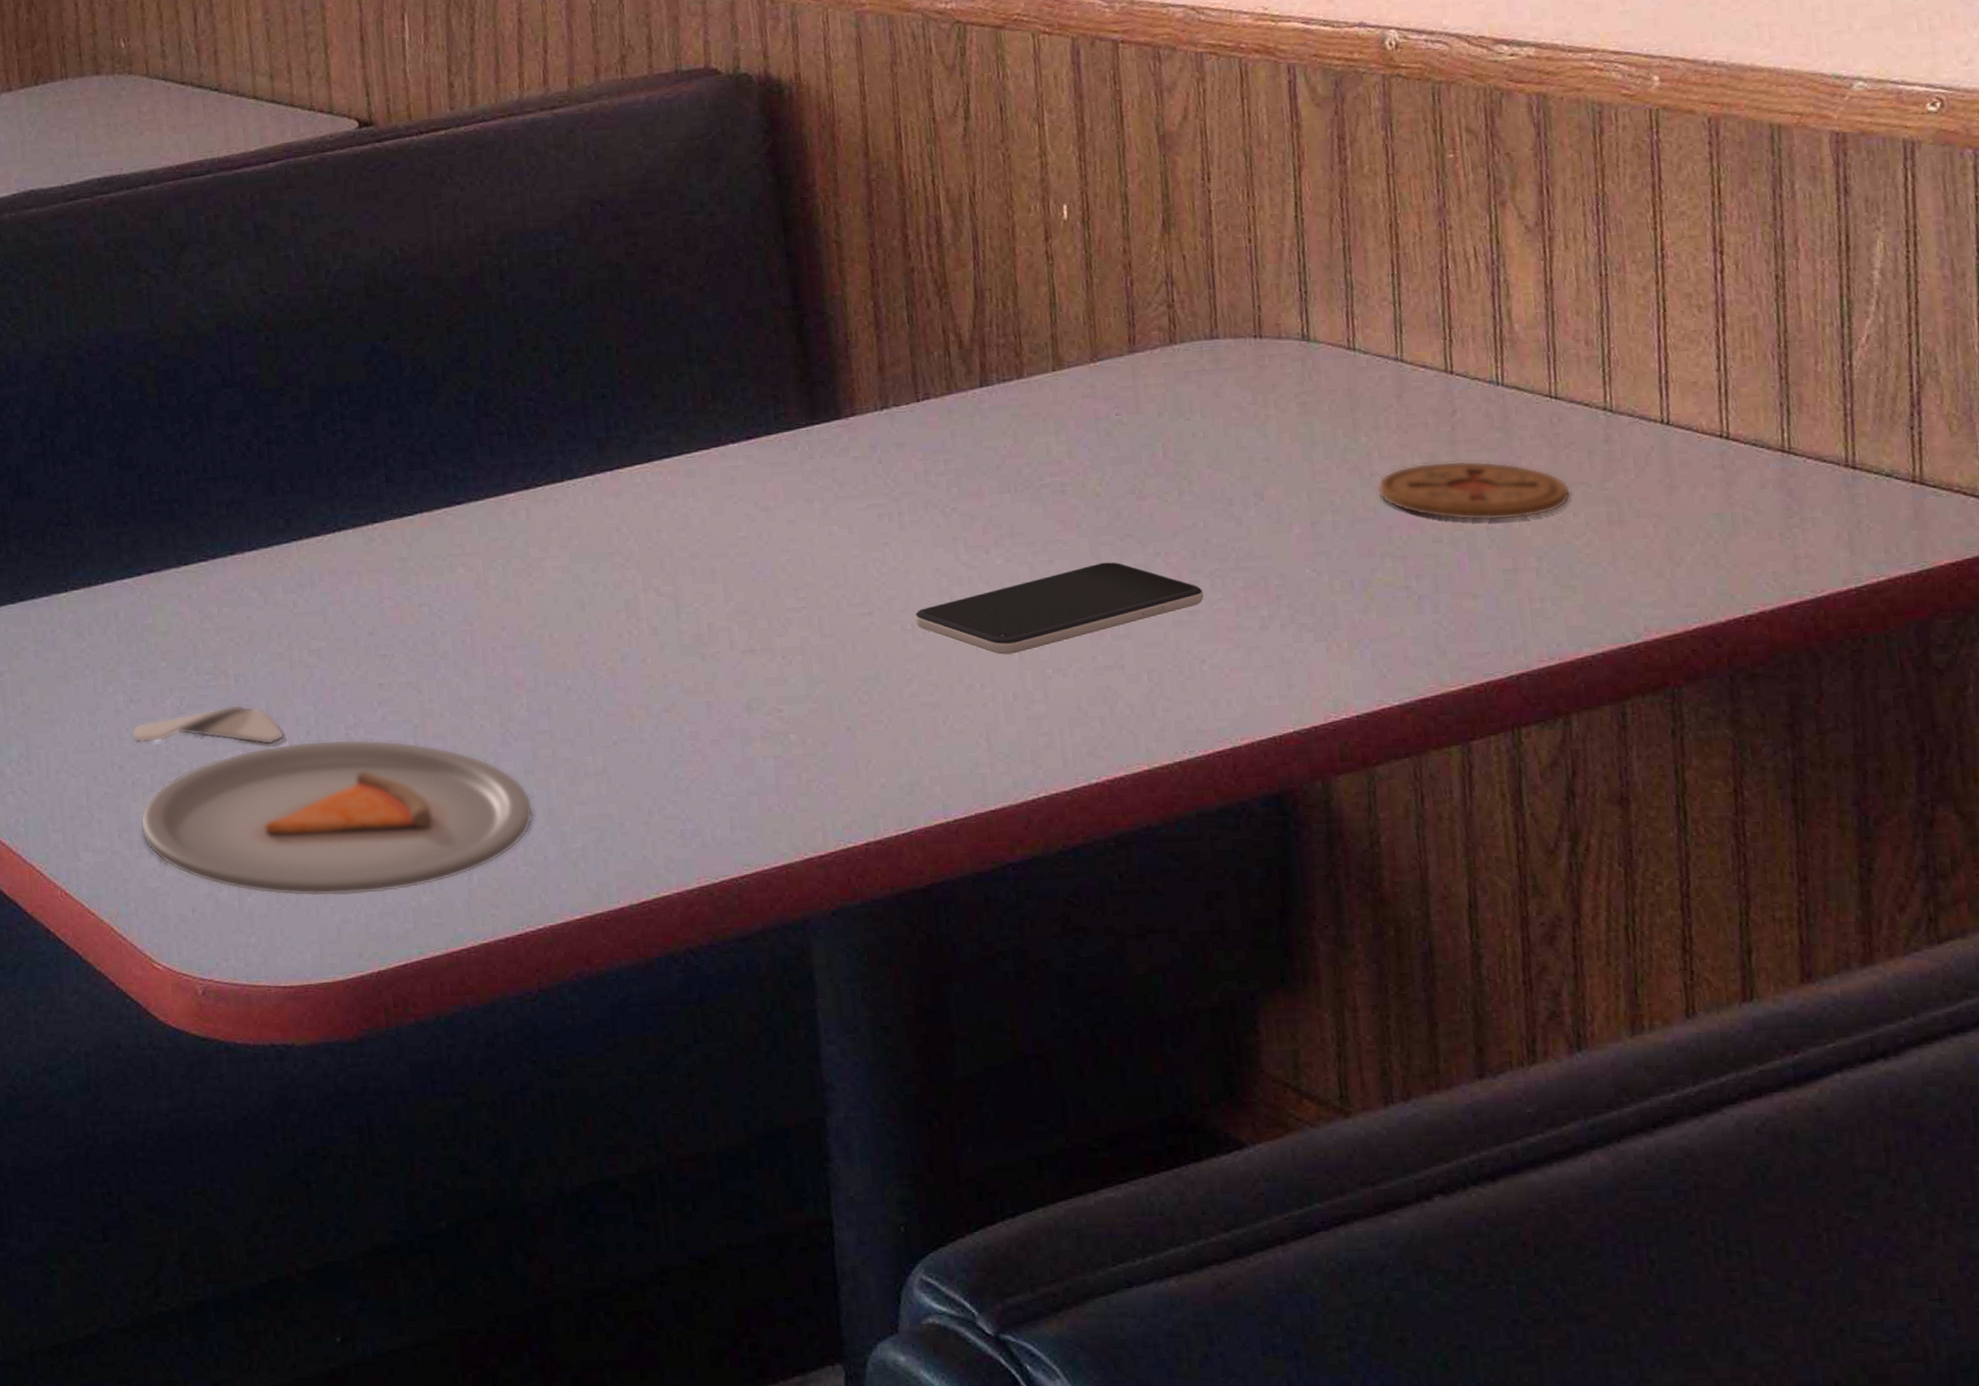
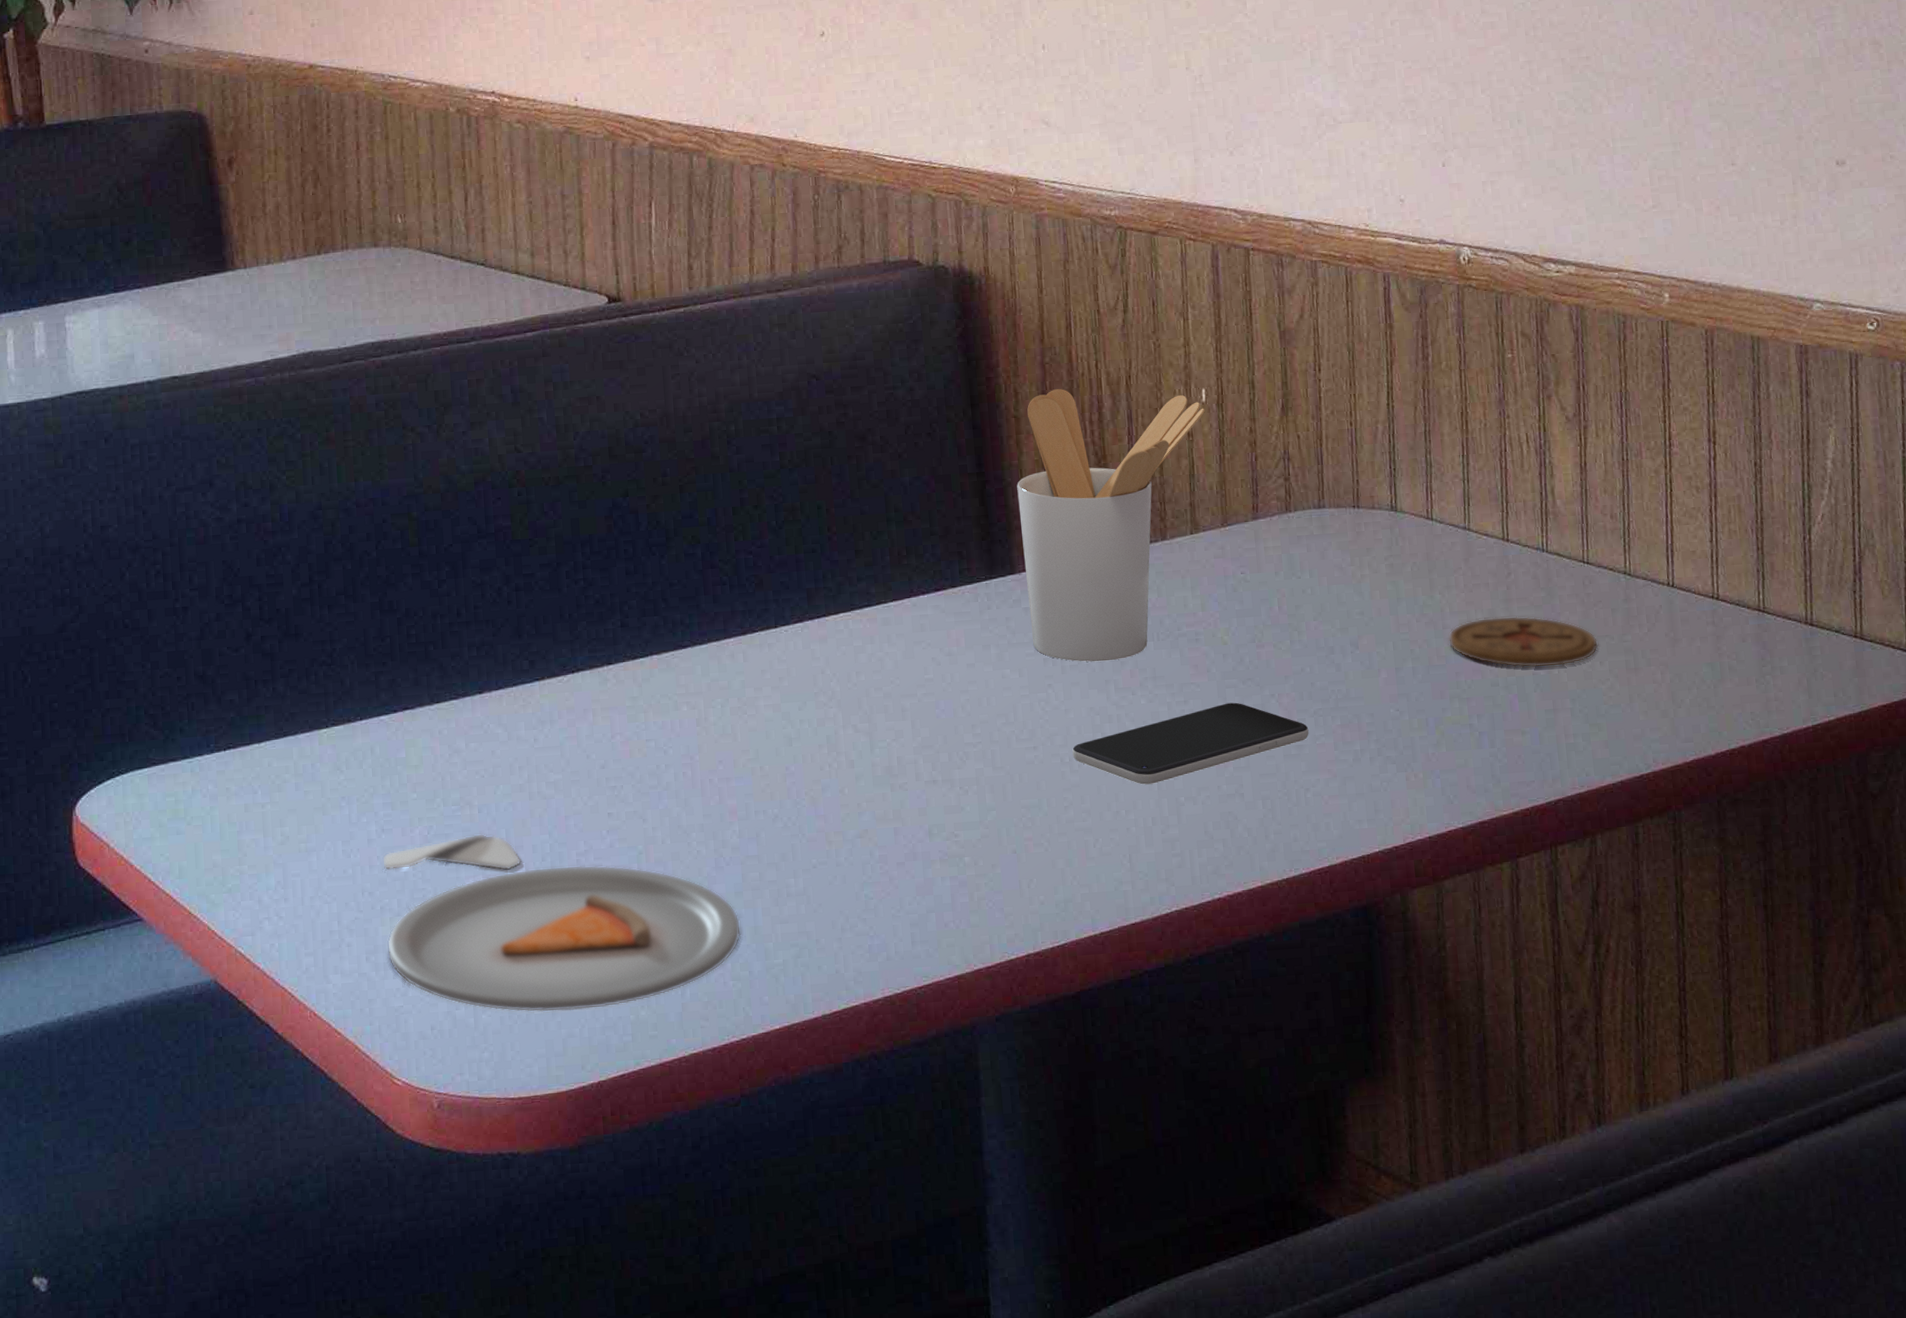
utensil holder: none [840,208,1068,517] -> present [1017,388,1206,662]

